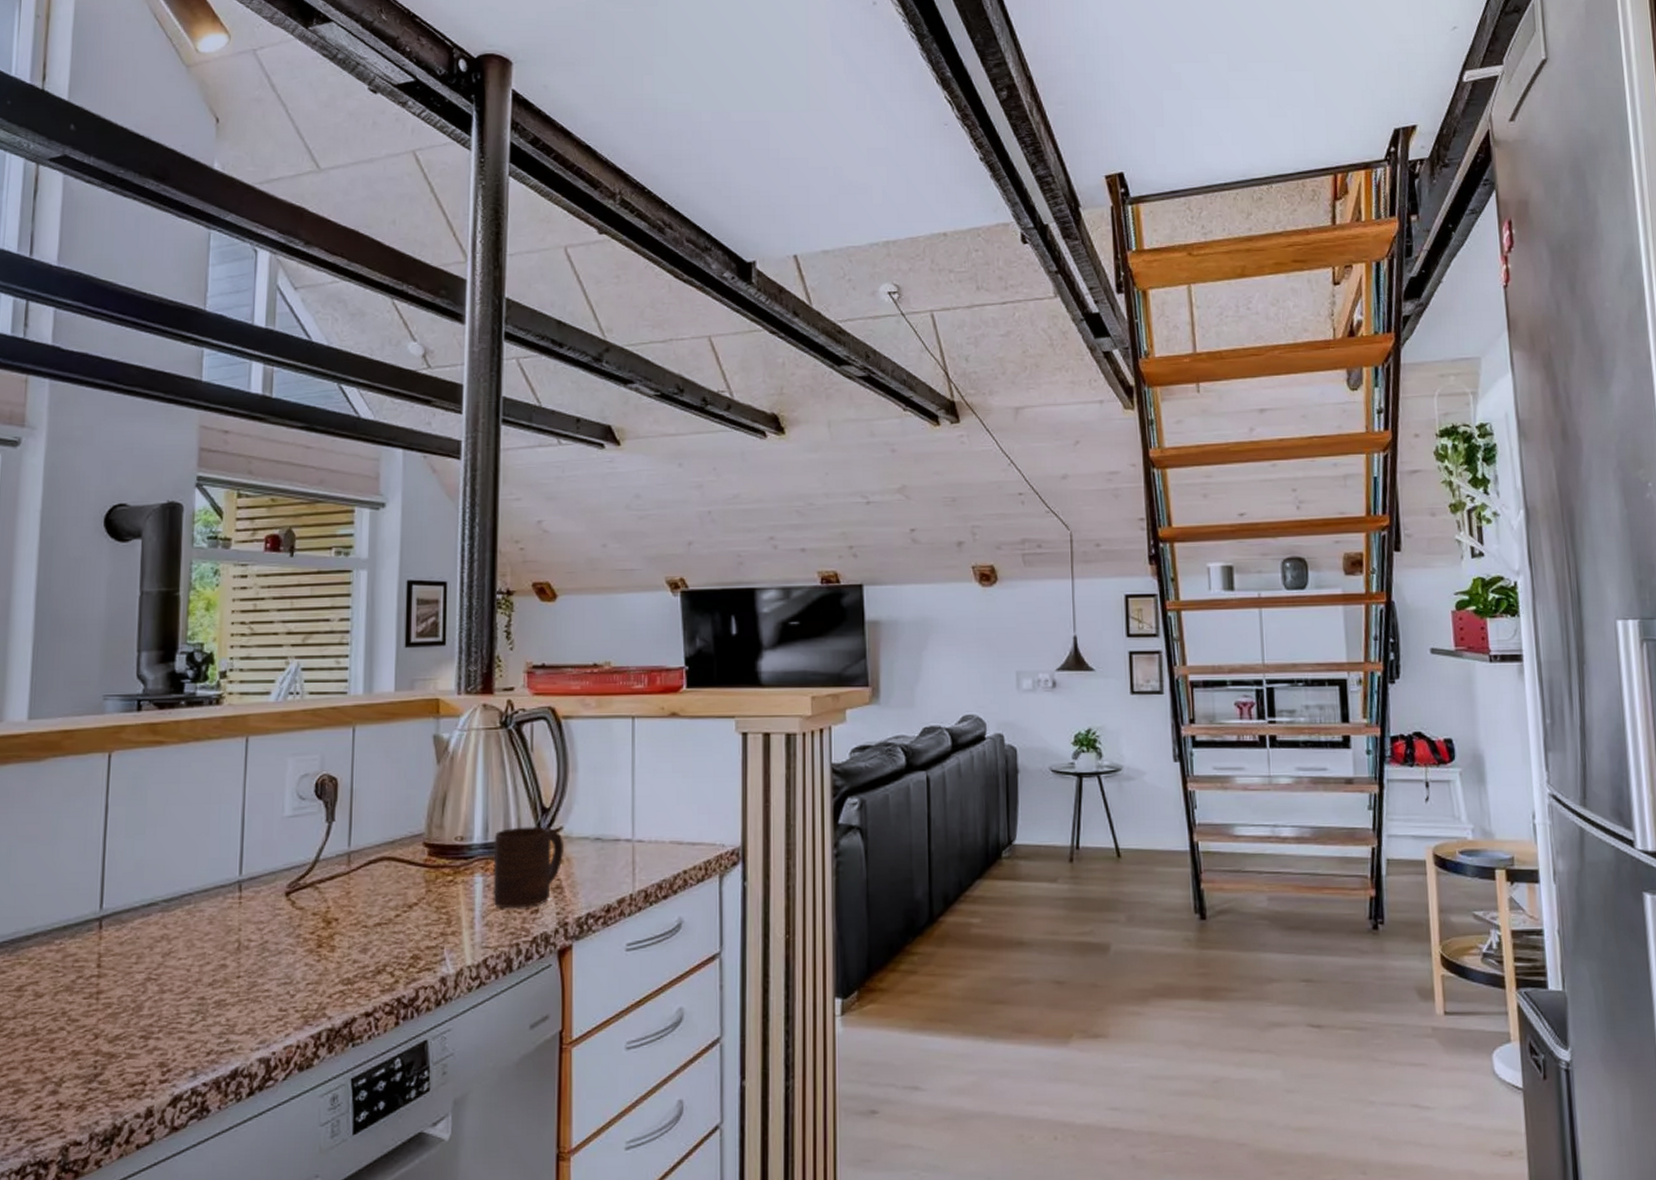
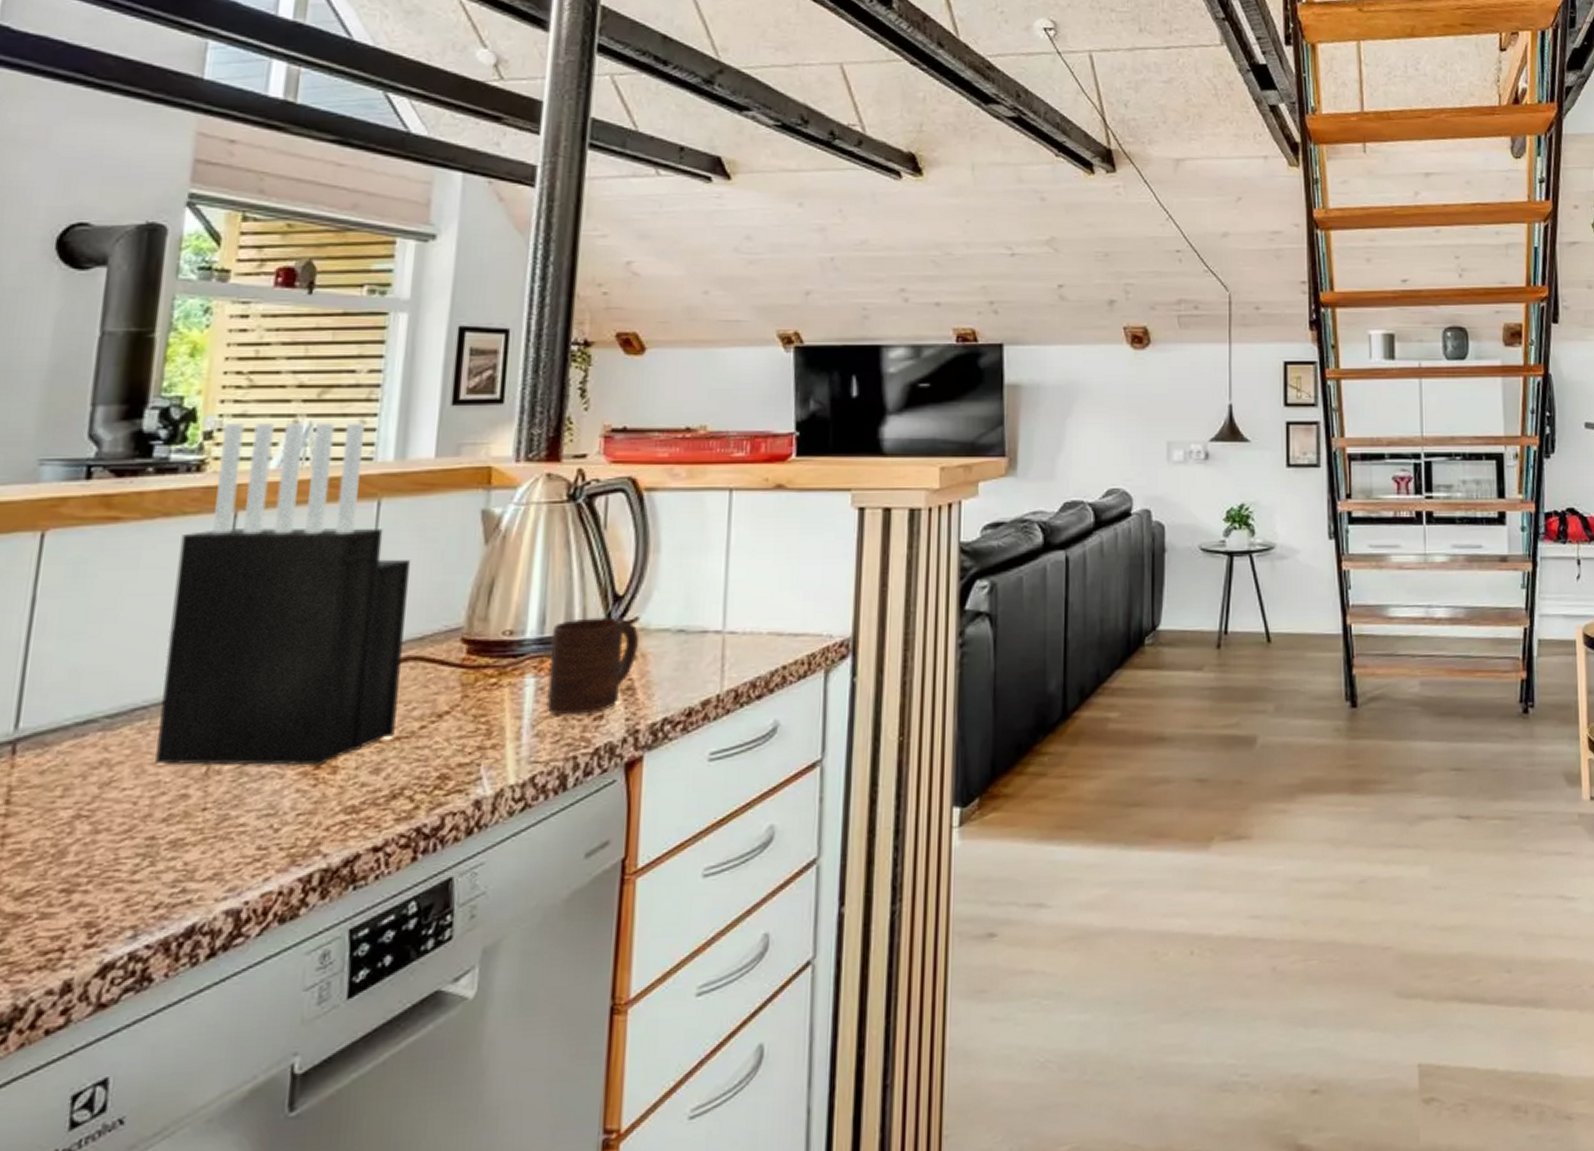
knife block: none [201,662,381,945] -> present [155,421,411,766]

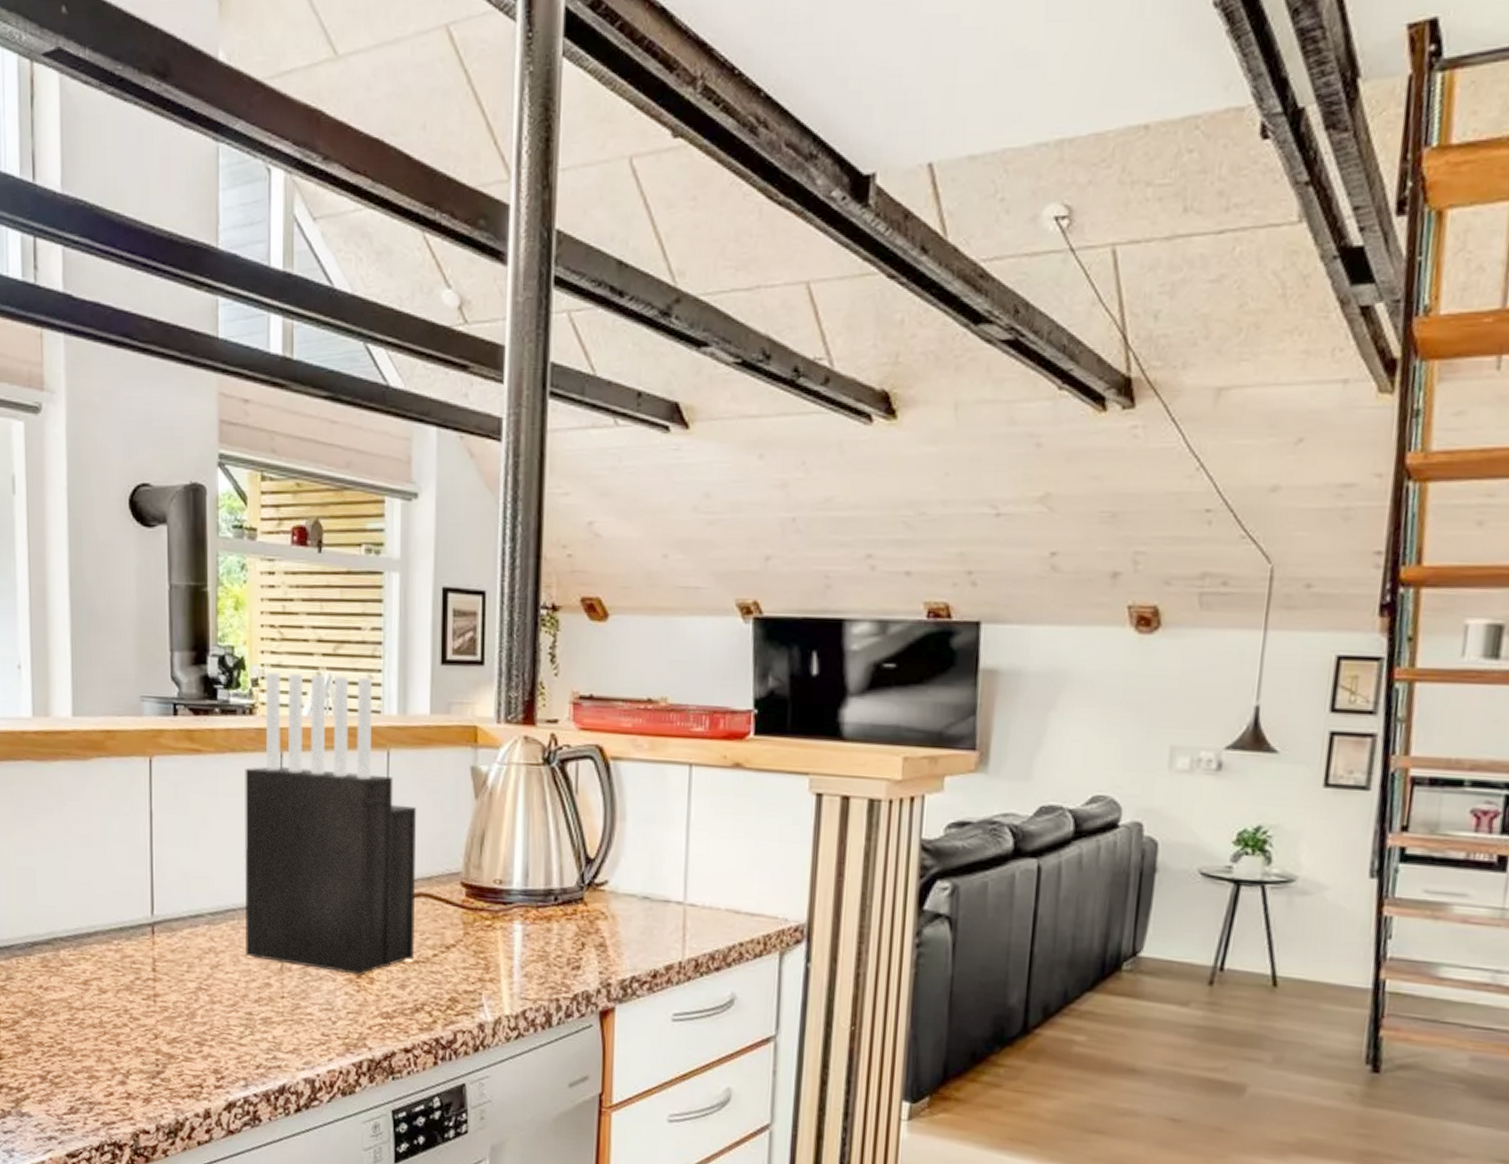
cup: present [546,617,640,715] -> none [532,875,610,963]

